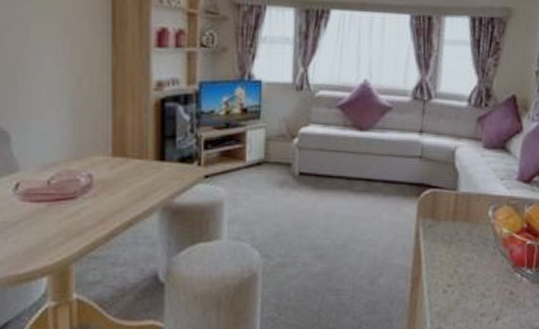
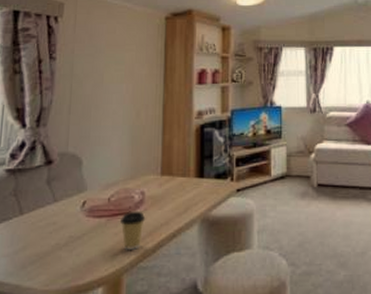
coffee cup: none [64,196,96,238] -> present [120,211,146,250]

